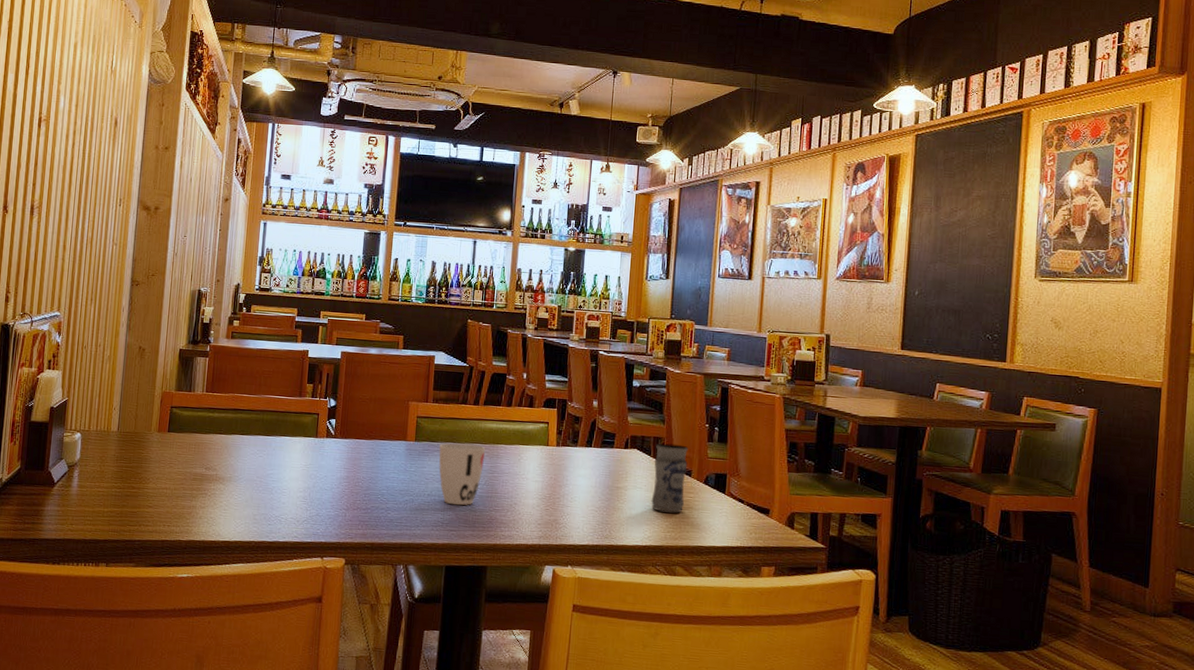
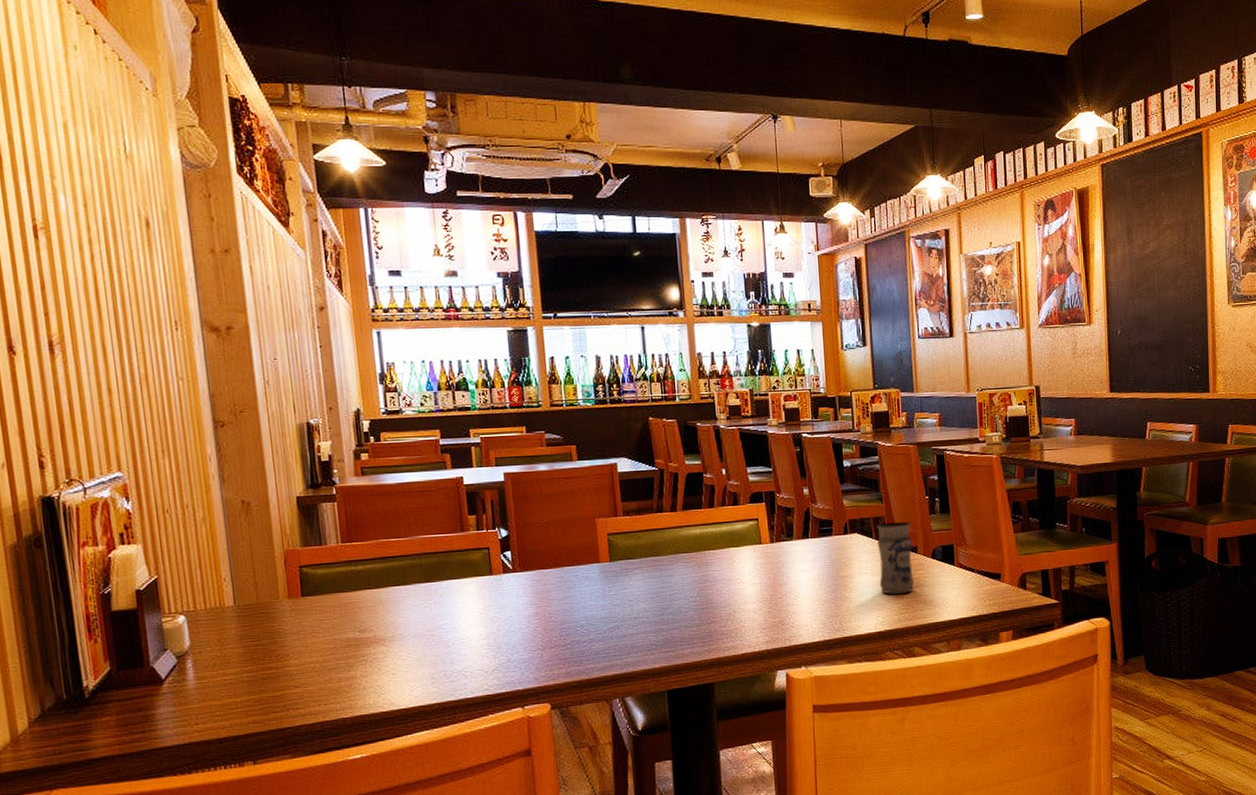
cup: present [439,443,485,506] -> none [639,555,693,624]

